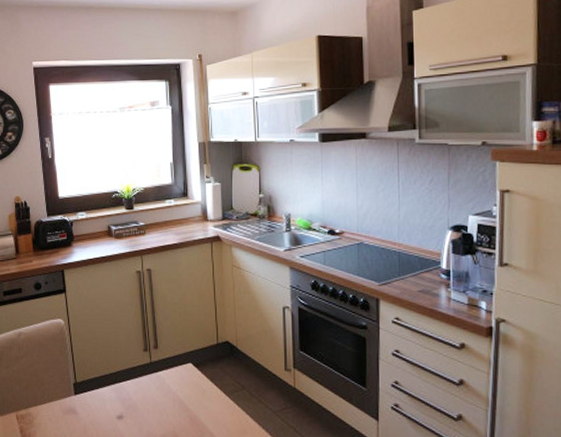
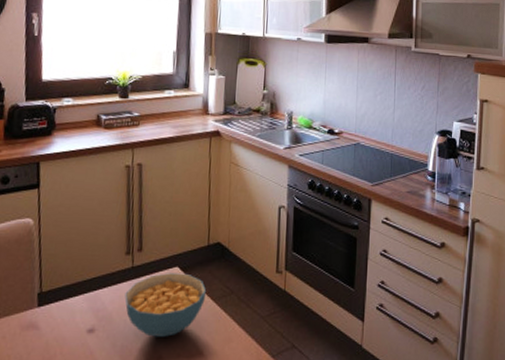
cereal bowl: none [146,368,219,426] -> present [124,273,207,337]

